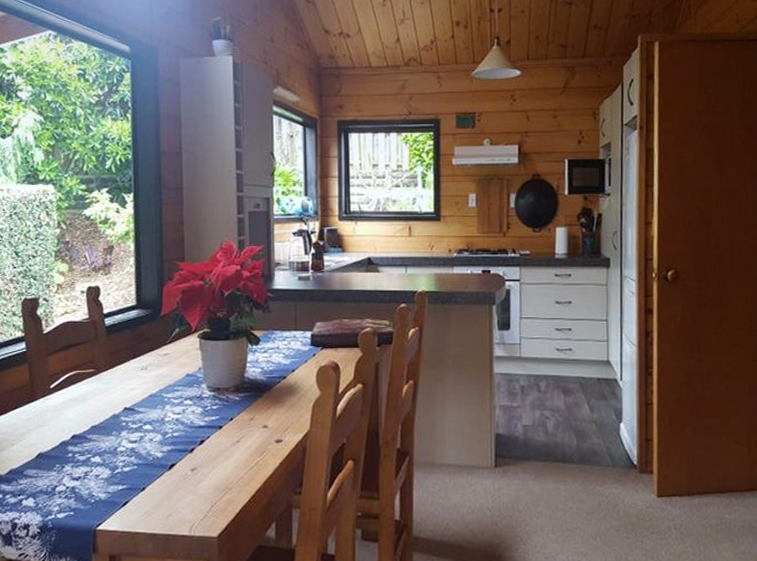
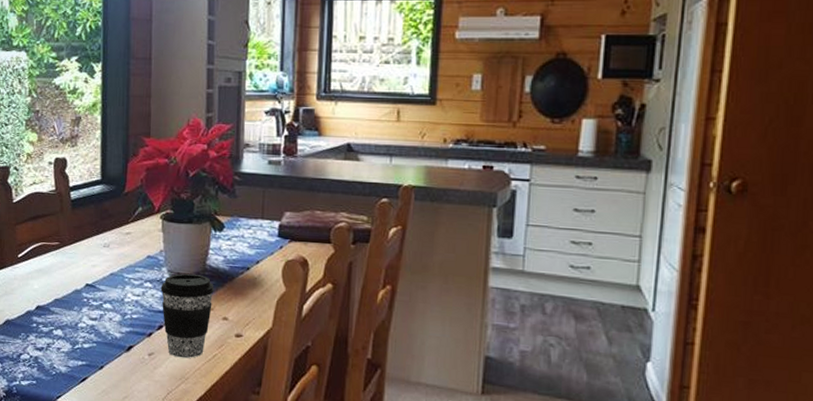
coffee cup: none [201,387,253,469] -> present [160,273,214,359]

